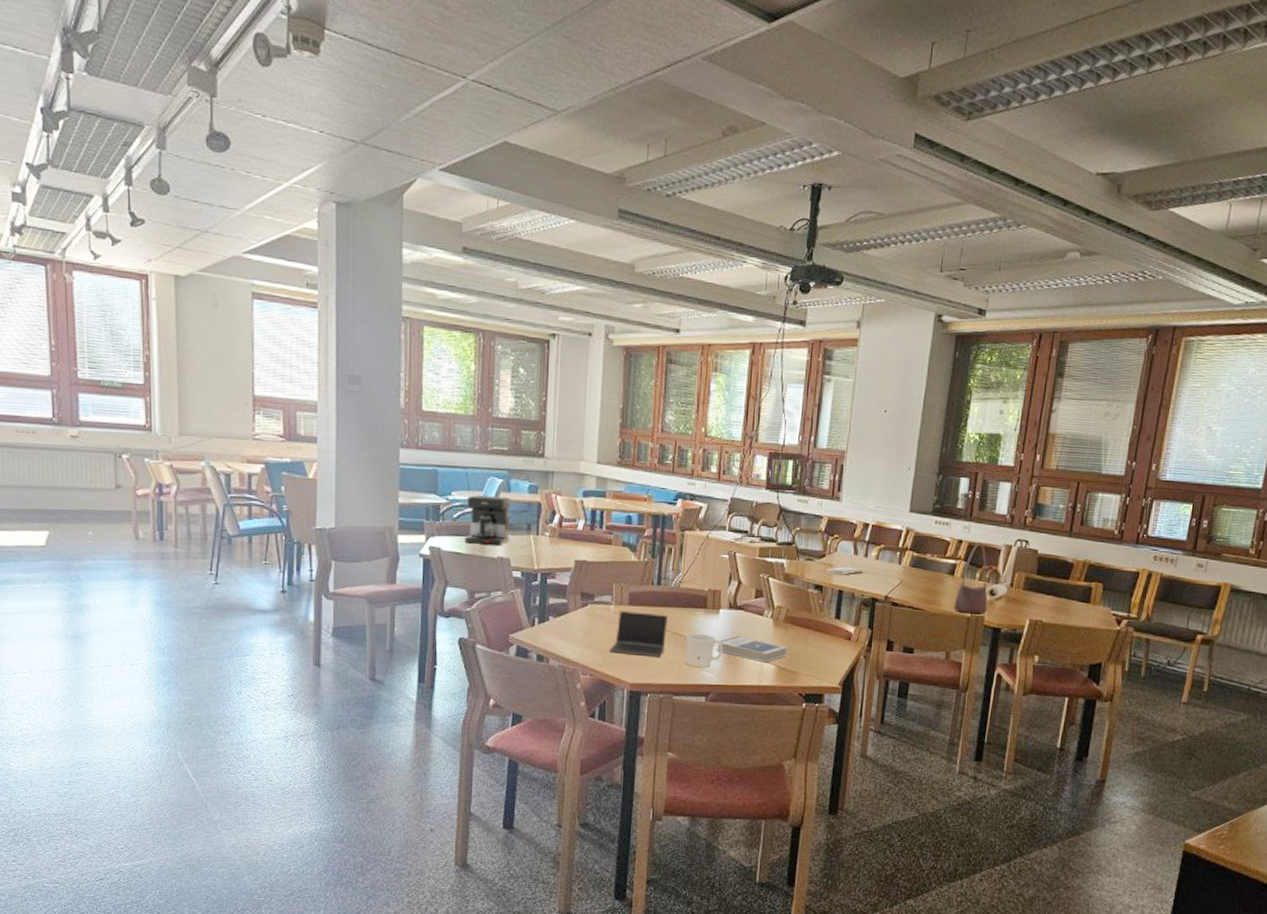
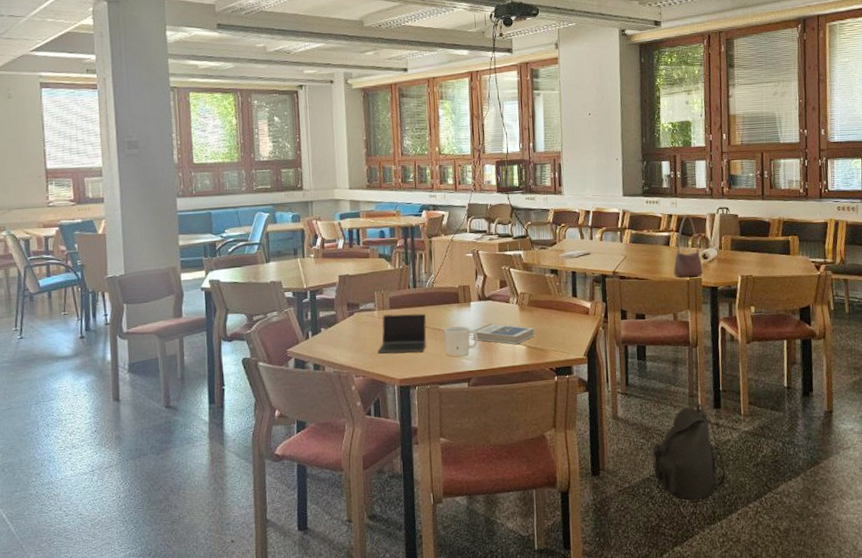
coffee maker: present [464,495,510,545] -> none [239,228,279,273]
backpack: none [897,753,976,861] -> present [652,403,725,503]

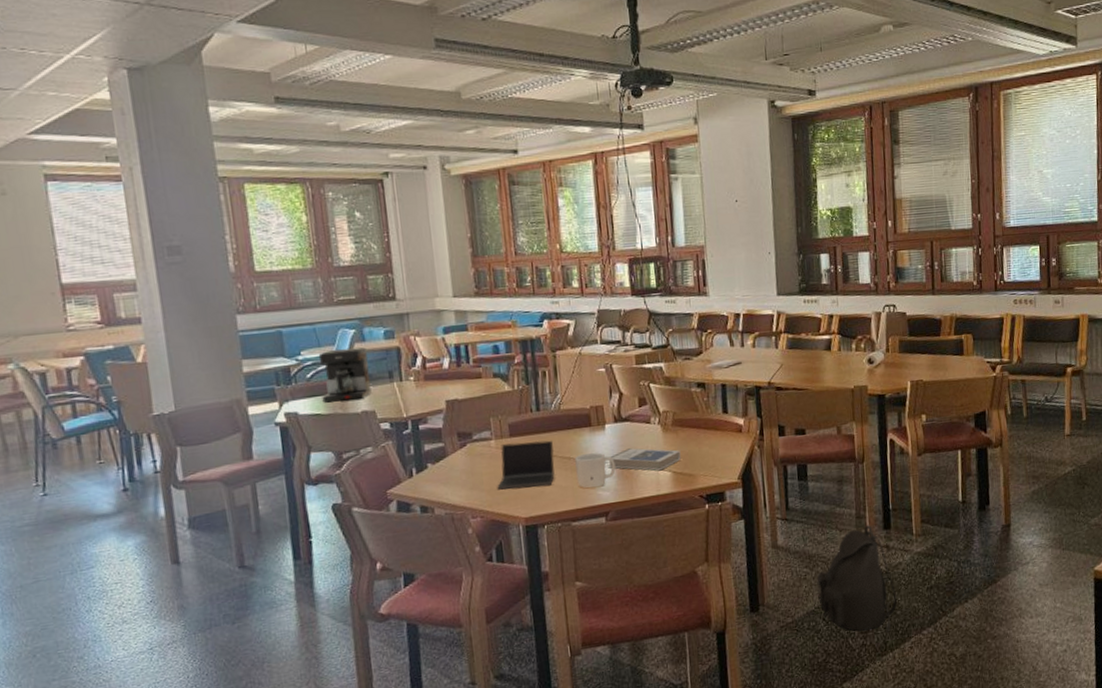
coffee maker: none [239,228,279,273] -> present [319,347,372,403]
shoulder bag: present [673,214,703,277] -> none [836,313,869,386]

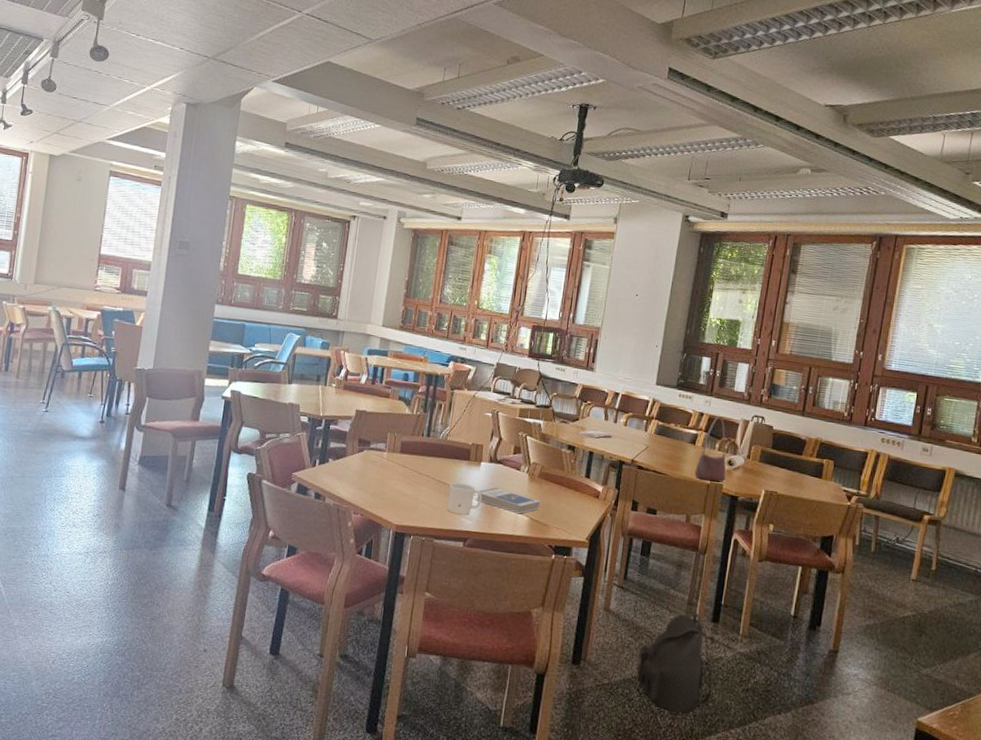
coffee maker: present [319,347,372,403] -> none [261,348,305,393]
laptop computer: present [497,440,555,491] -> none [380,458,434,503]
shoulder bag: none [836,313,869,386] -> present [694,415,727,483]

